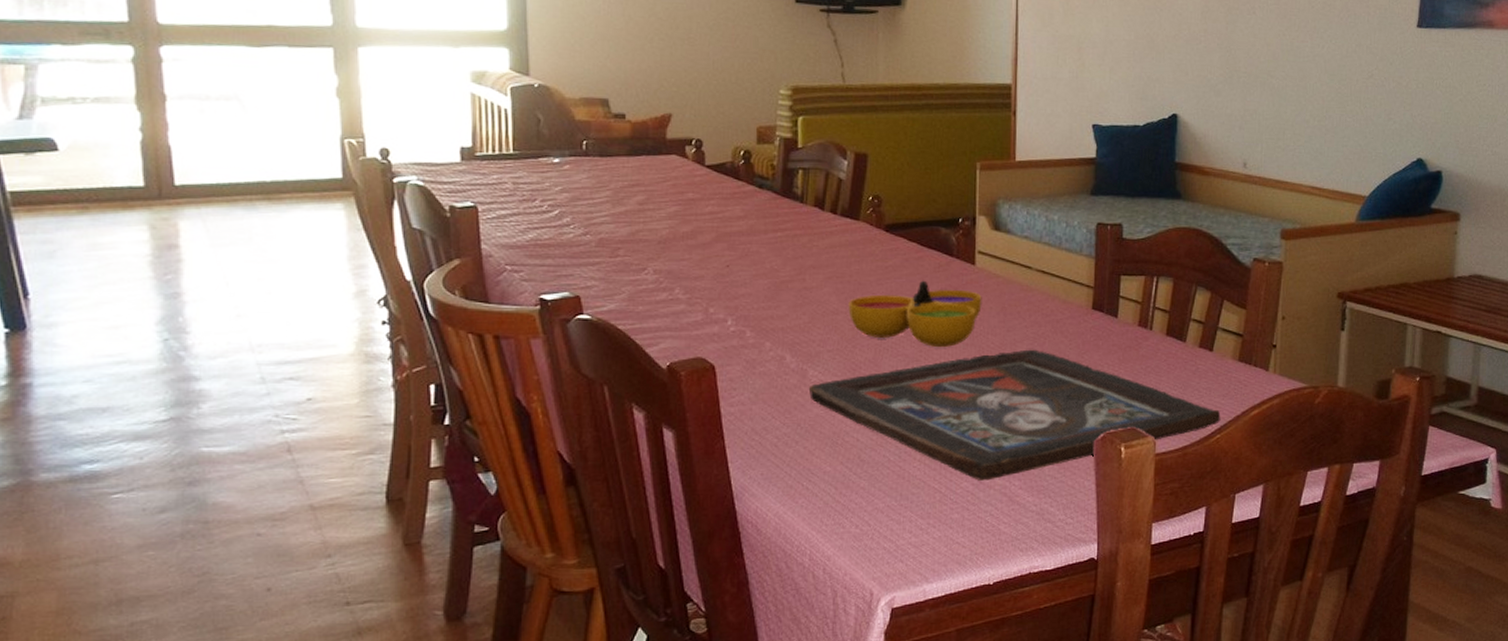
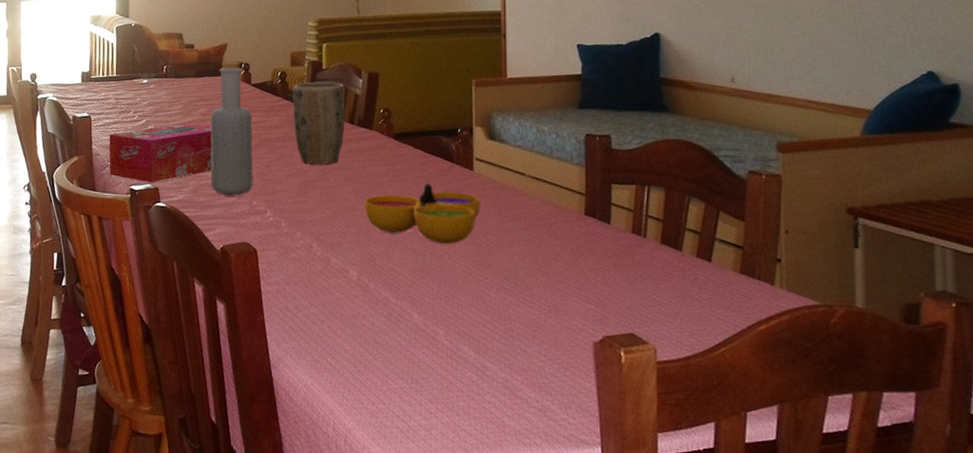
tissue box: none [506,213,654,290] -> present [109,122,213,182]
bottle: none [650,137,709,302] -> present [210,62,253,195]
plant pot: none [759,163,827,262] -> present [292,81,346,164]
religious icon: present [808,349,1221,481] -> none [331,250,725,373]

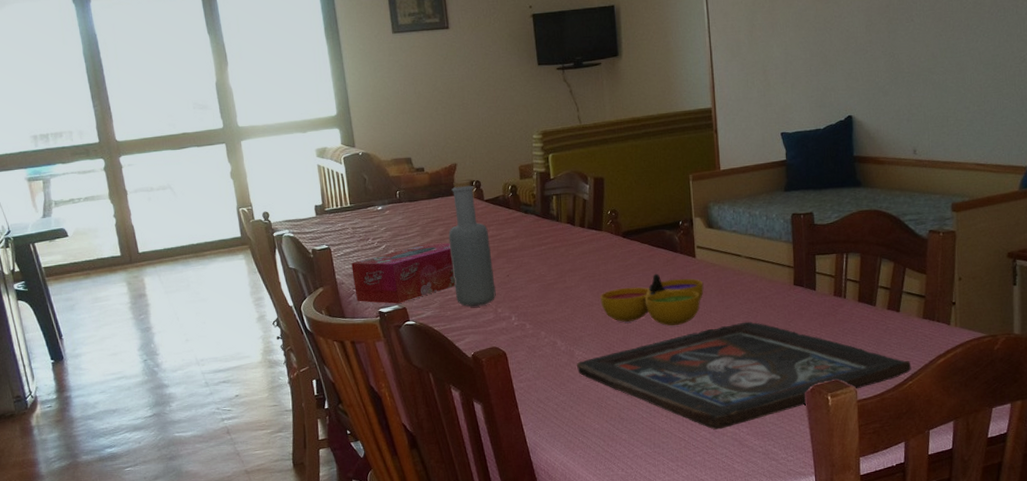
plant pot: present [292,81,346,164] -> none [524,190,577,268]
religious icon: none [331,250,725,373] -> present [576,321,912,430]

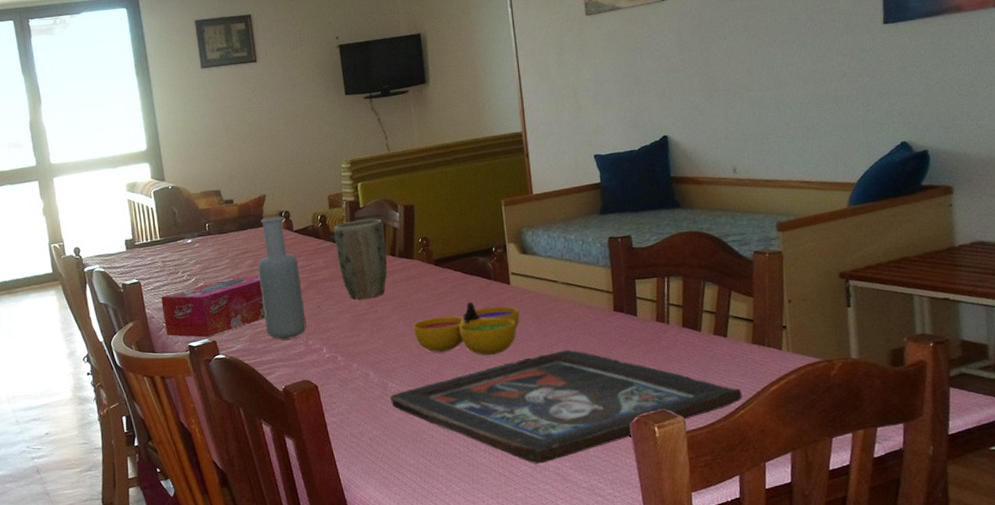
plant pot: none [524,190,577,268] -> present [334,218,388,299]

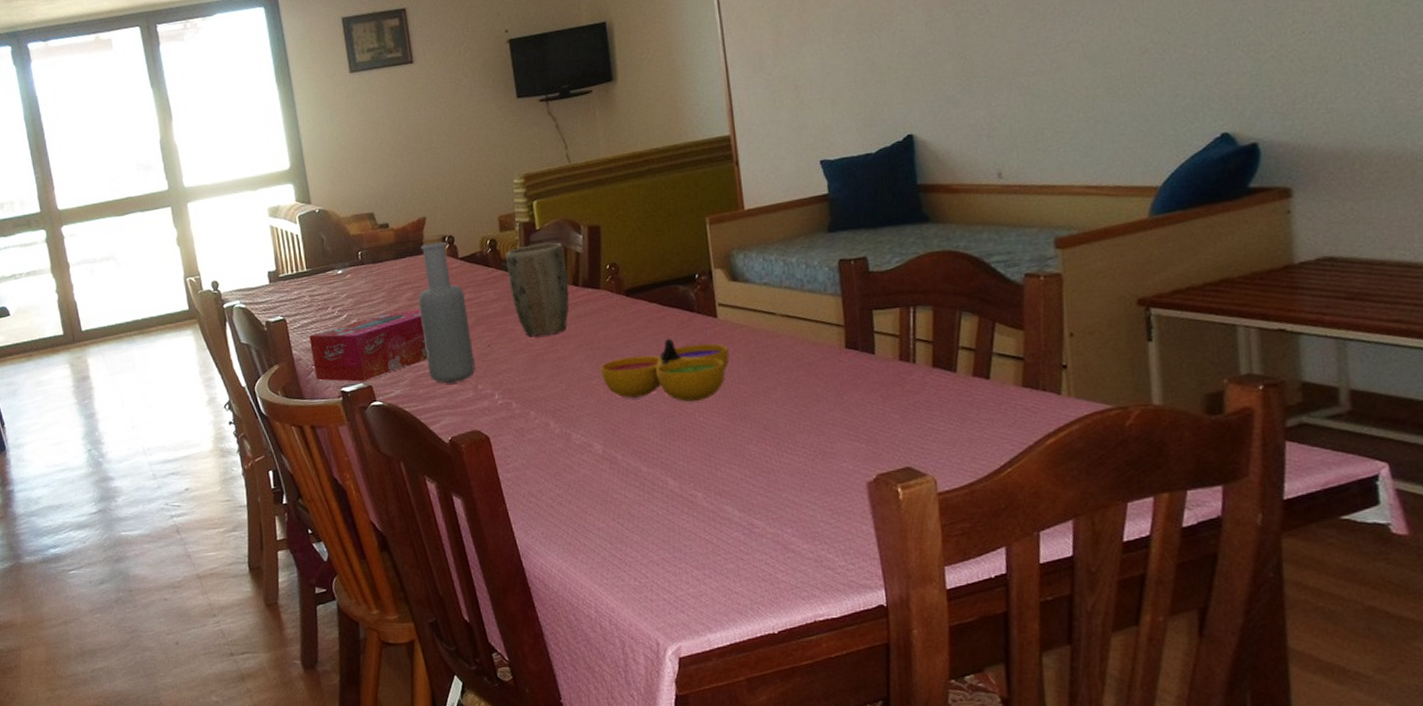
religious icon: present [389,349,743,464] -> none [573,395,1010,530]

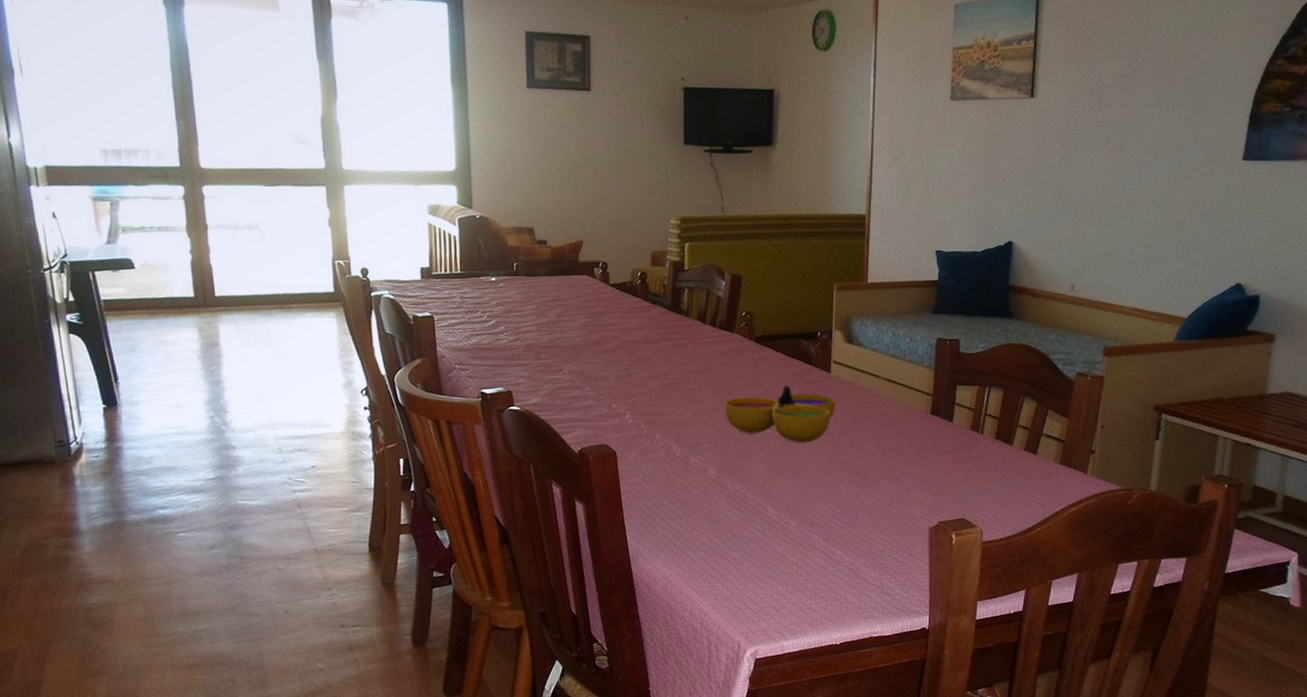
tissue box: present [309,309,428,382] -> none [455,323,569,386]
bottle: present [418,236,476,383] -> none [566,260,612,398]
plant pot: present [505,242,570,336] -> none [653,283,708,367]

